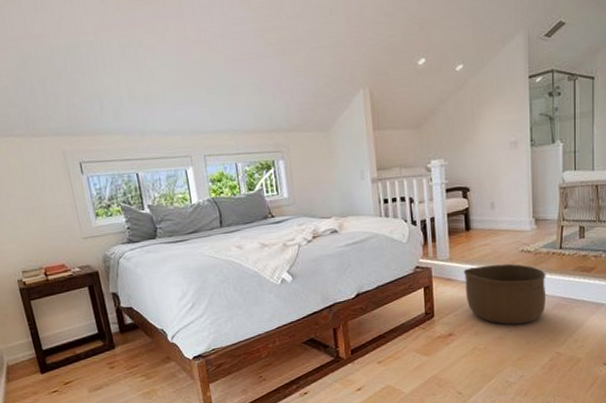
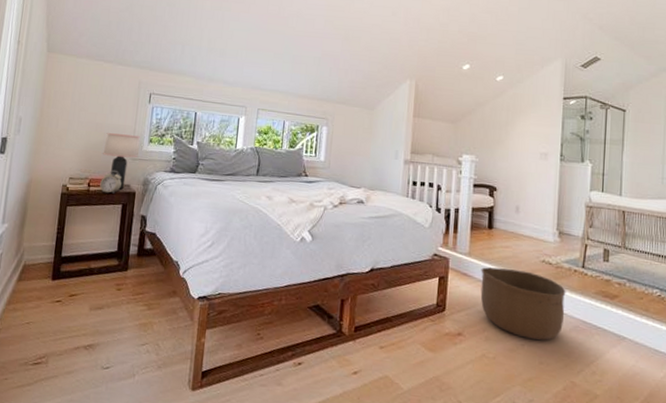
table lamp: none [46,212,90,274] -> present [103,133,140,191]
alarm clock: none [57,254,81,279] -> present [100,170,122,194]

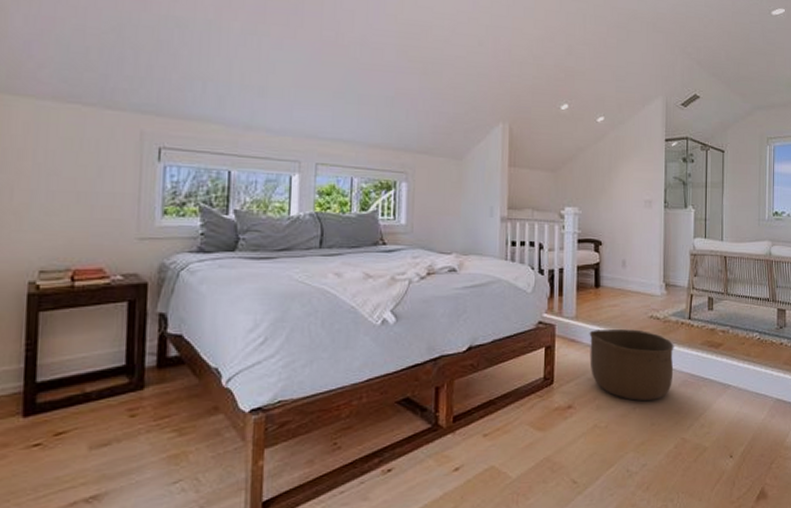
alarm clock: present [100,170,122,194] -> none [90,256,125,288]
table lamp: present [103,133,140,191] -> none [91,205,149,283]

